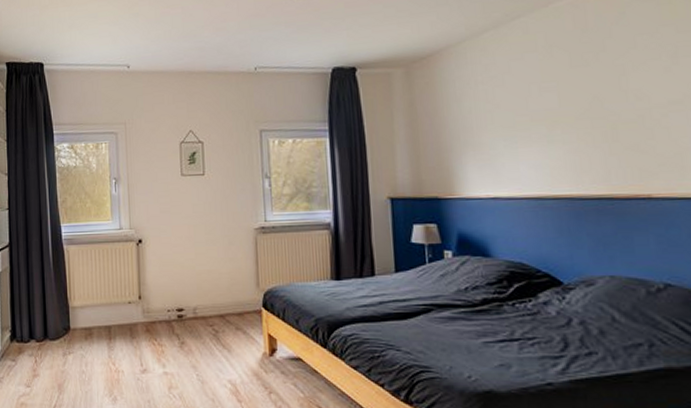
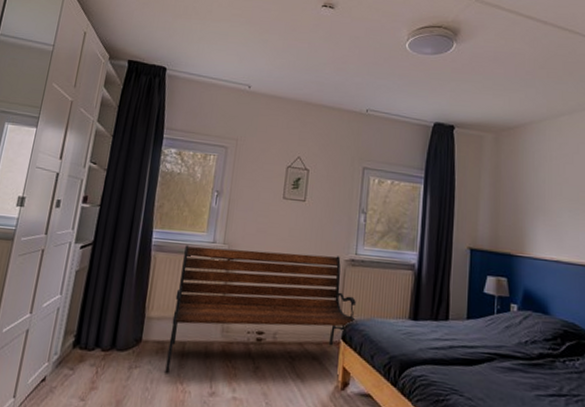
bench: none [93,225,277,357] -> present [165,245,357,374]

